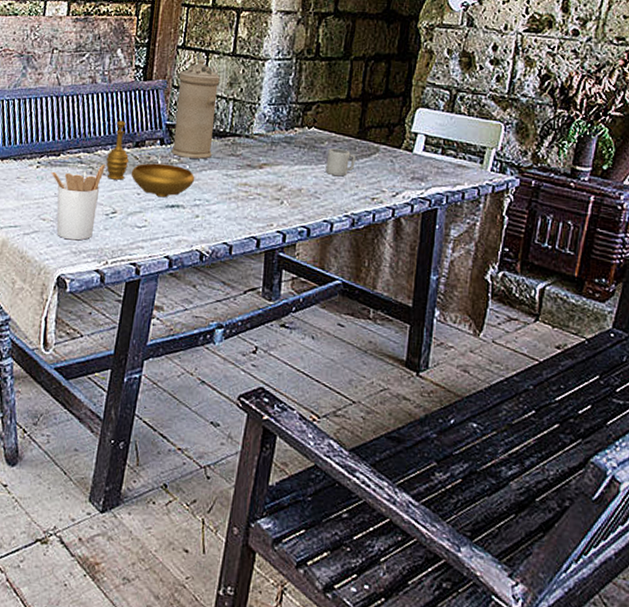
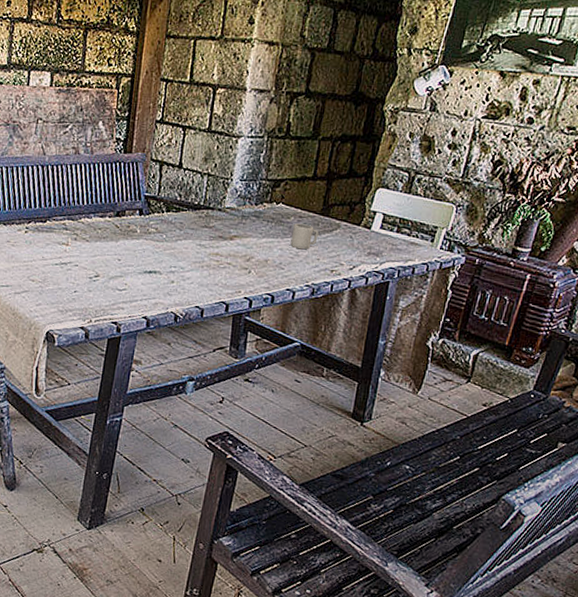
utensil holder: present [51,164,105,241] -> none [38,232,88,301]
decorative bowl: present [106,120,195,198] -> none [89,190,171,264]
water filter: present [171,58,220,159] -> none [149,133,196,230]

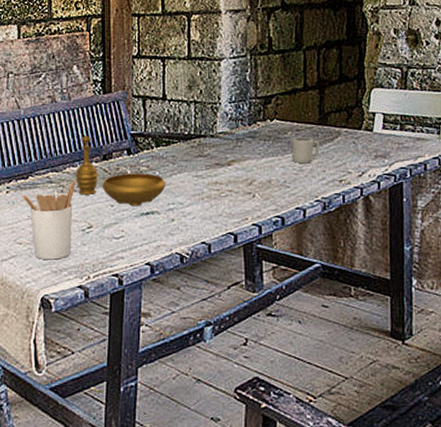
utensil holder: none [38,232,88,301] -> present [21,181,75,260]
decorative bowl: none [89,190,171,264] -> present [75,135,166,207]

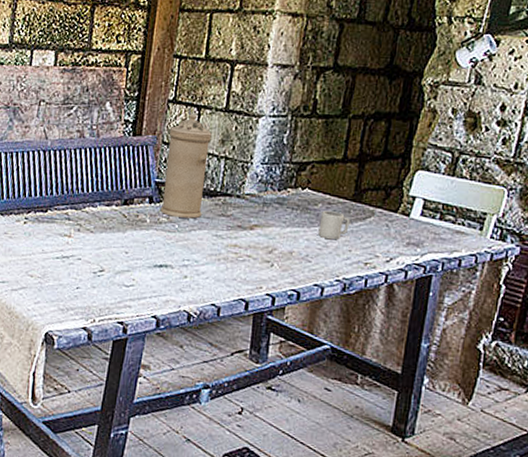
utensil holder: present [21,181,75,260] -> none [38,222,93,298]
decorative bowl: present [75,135,166,207] -> none [94,176,184,257]
water filter: none [138,65,180,165] -> present [160,113,212,219]

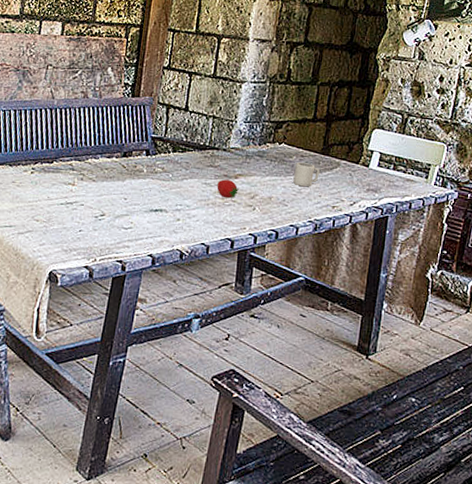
water filter: present [160,113,212,219] -> none [156,79,201,169]
fruit: none [229,231,255,254] -> present [217,179,239,199]

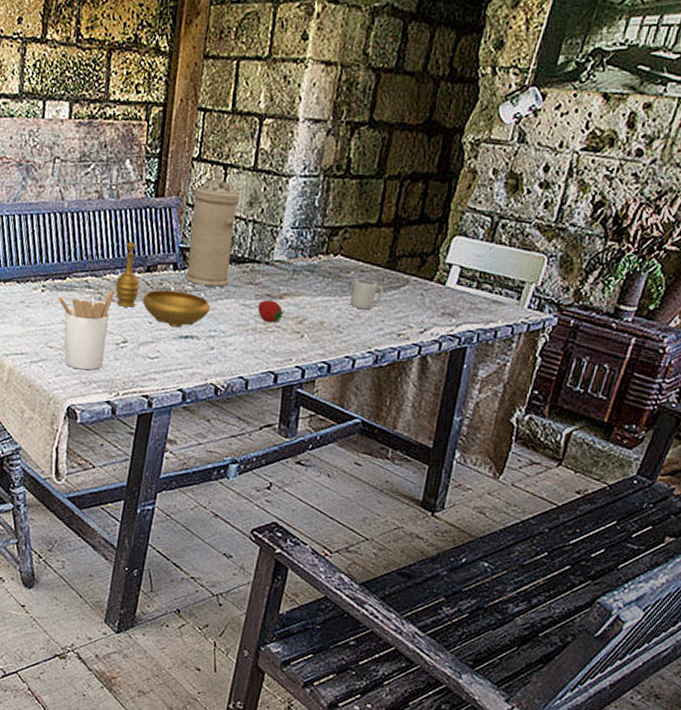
utensil holder: none [44,172,95,240] -> present [57,290,115,371]
decorative bowl: none [96,132,177,203] -> present [115,241,211,328]
water filter: none [156,79,201,169] -> present [185,173,239,287]

